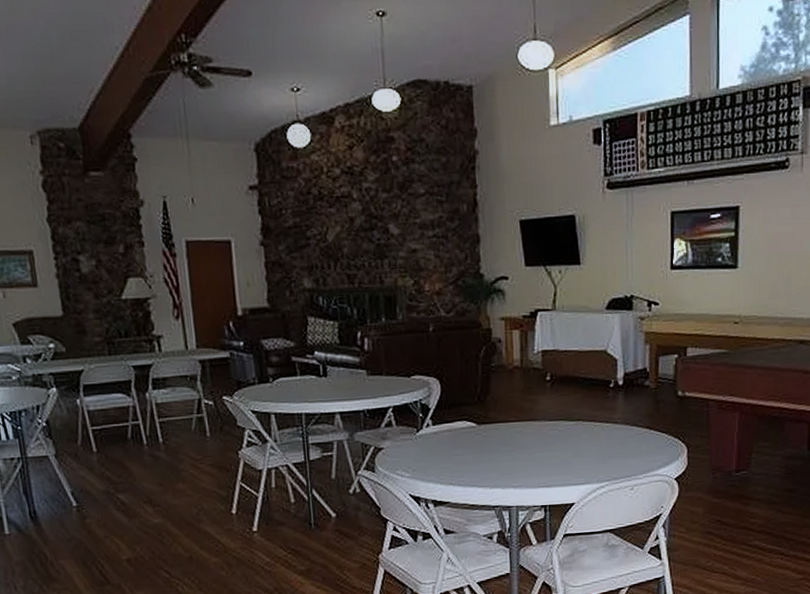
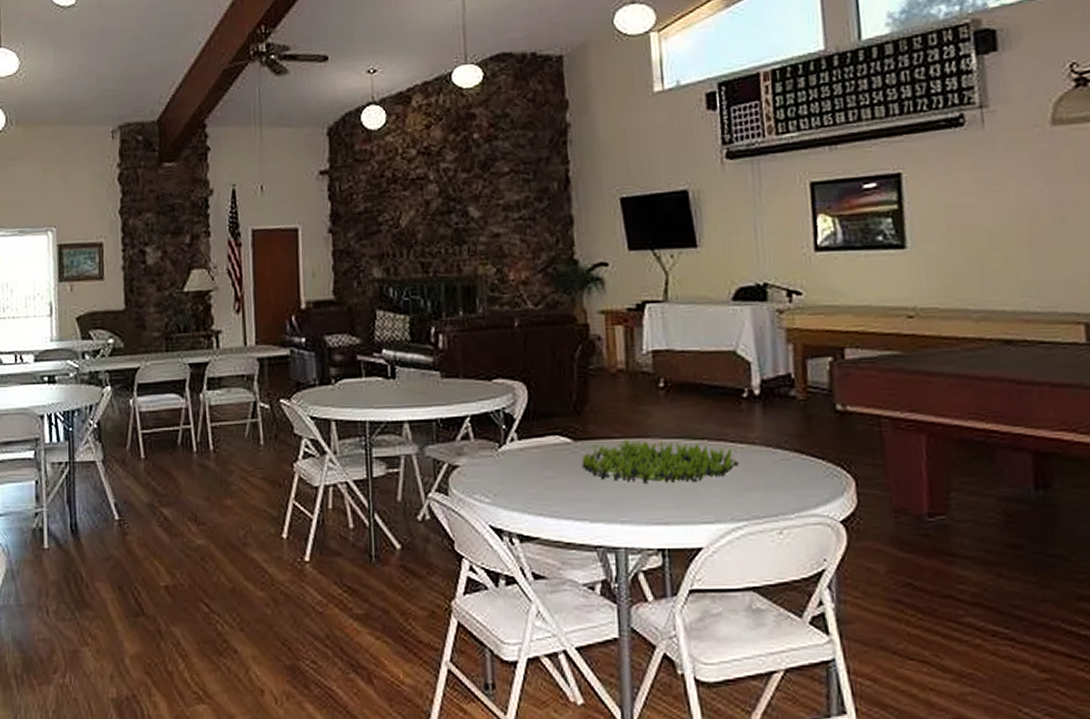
plant: none [484,422,604,457] -> present [581,439,739,485]

